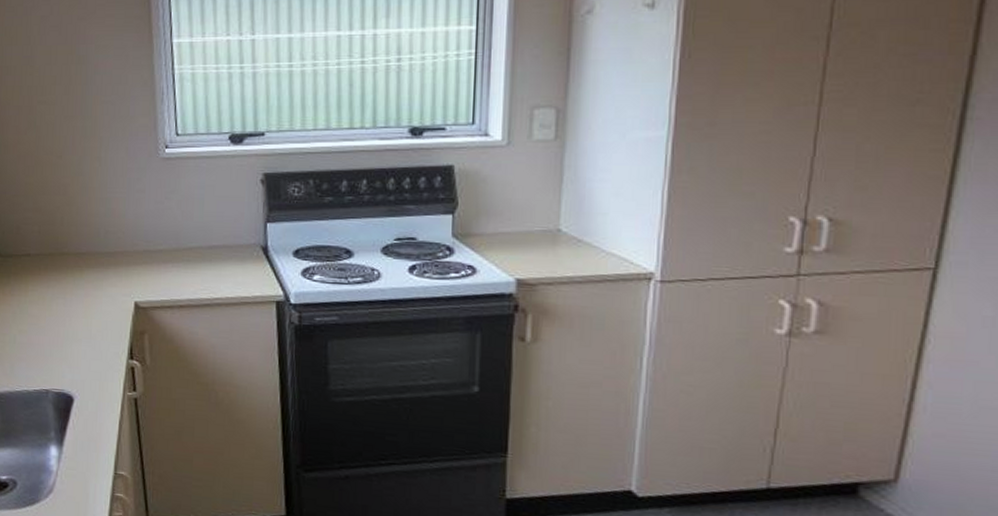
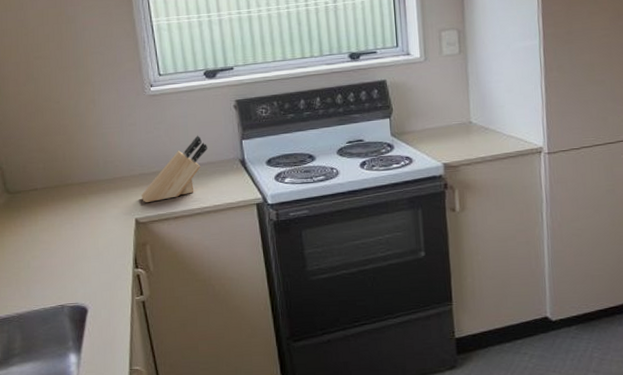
knife block: none [143,211,225,285] -> present [141,135,207,202]

